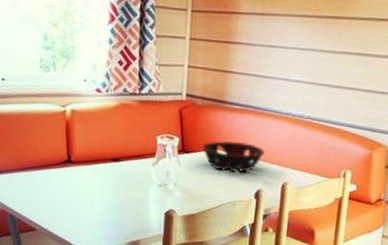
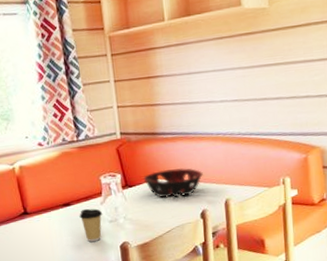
coffee cup: none [127,167,153,204] -> present [79,208,103,242]

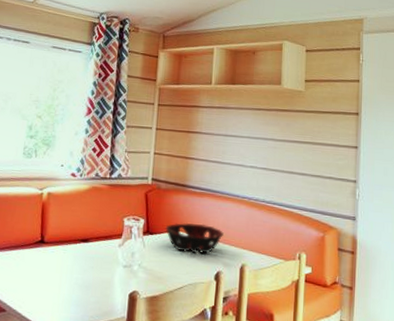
coffee cup: present [79,208,103,242] -> none [94,248,119,285]

